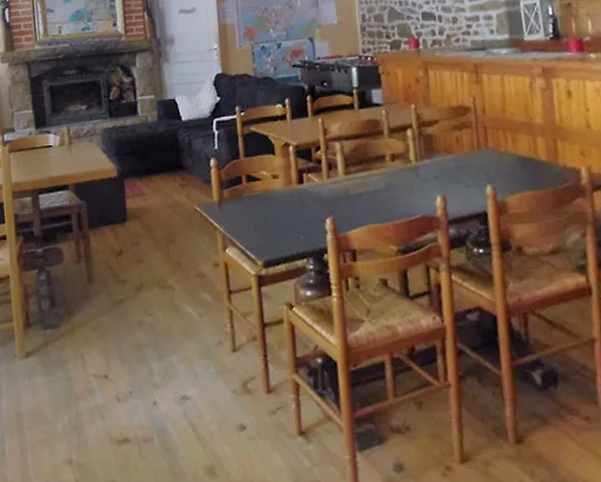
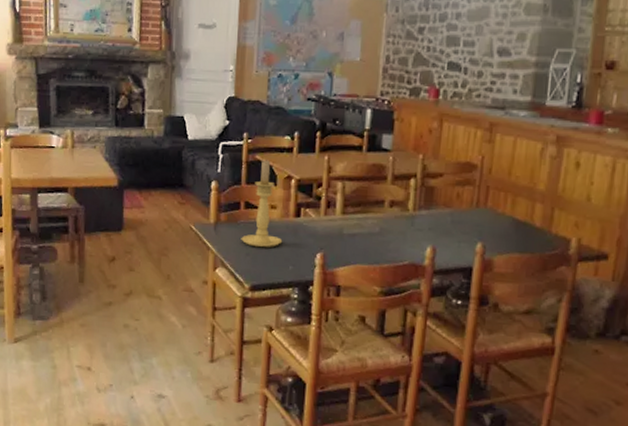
candle holder: none [247,130,290,221] -> present [241,160,283,248]

